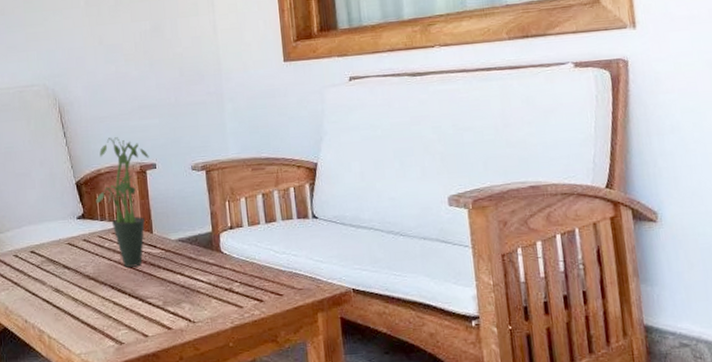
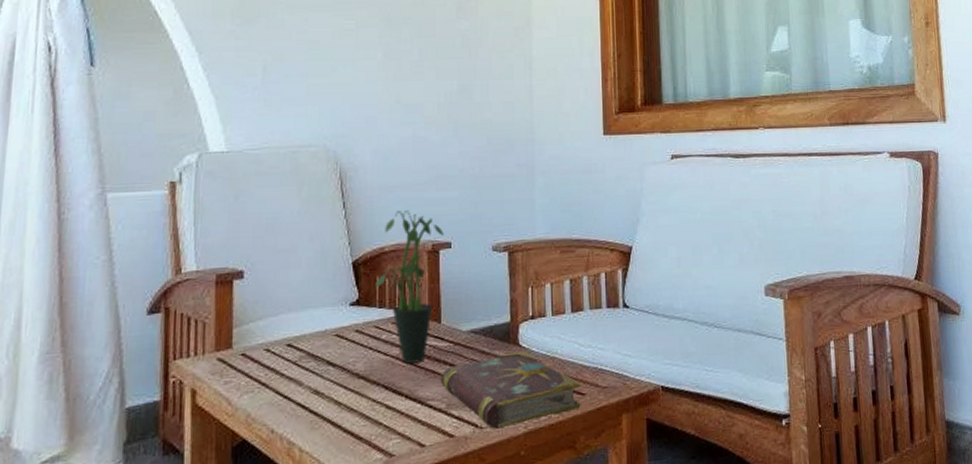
book: none [157,257,280,323] -> present [441,351,581,429]

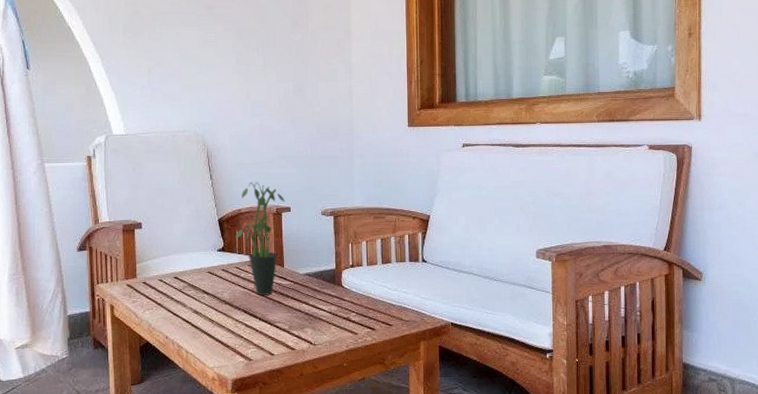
book: present [441,351,581,429] -> none [285,291,389,346]

